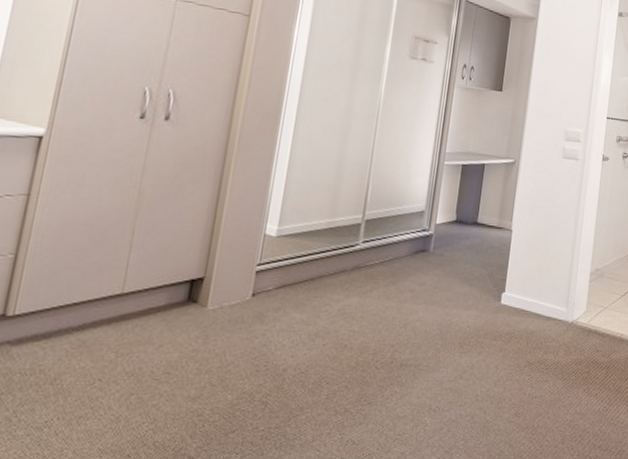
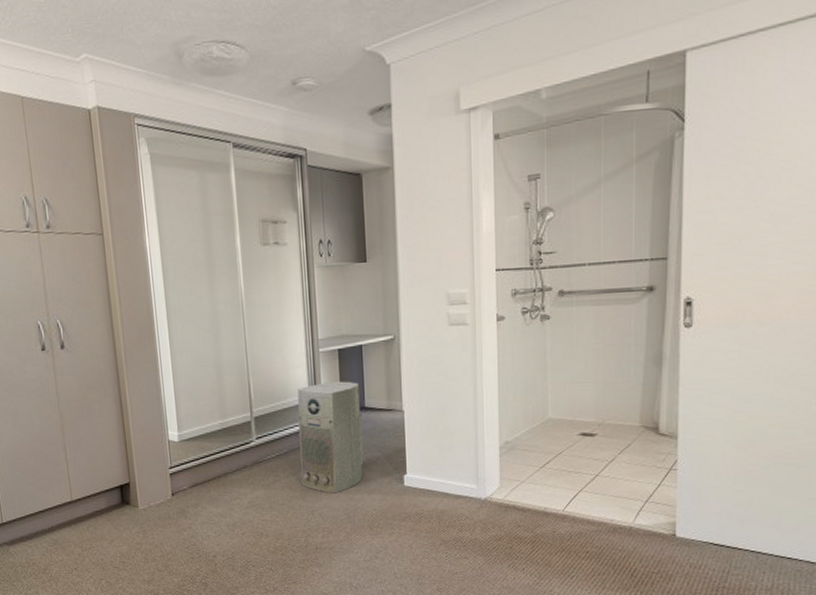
air purifier: none [399,194,475,307] -> present [297,381,364,494]

